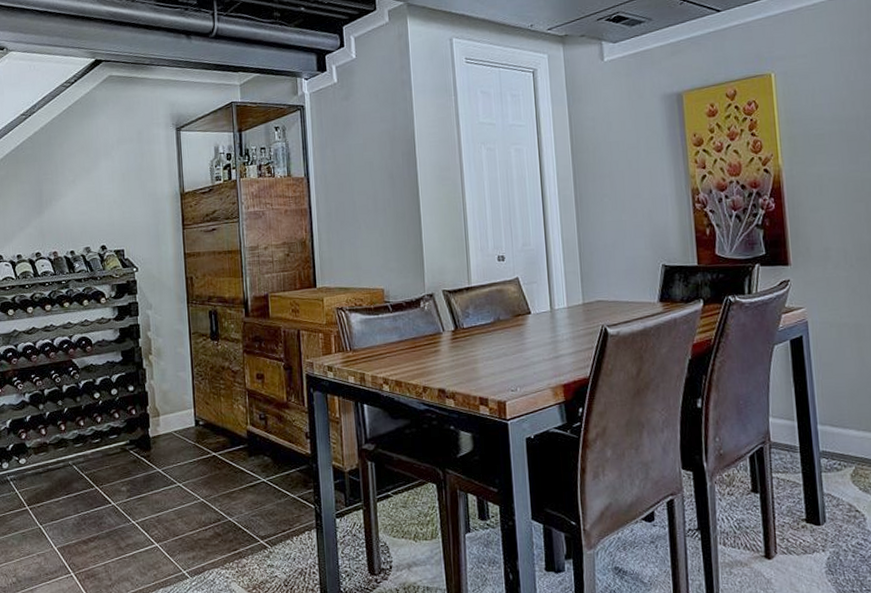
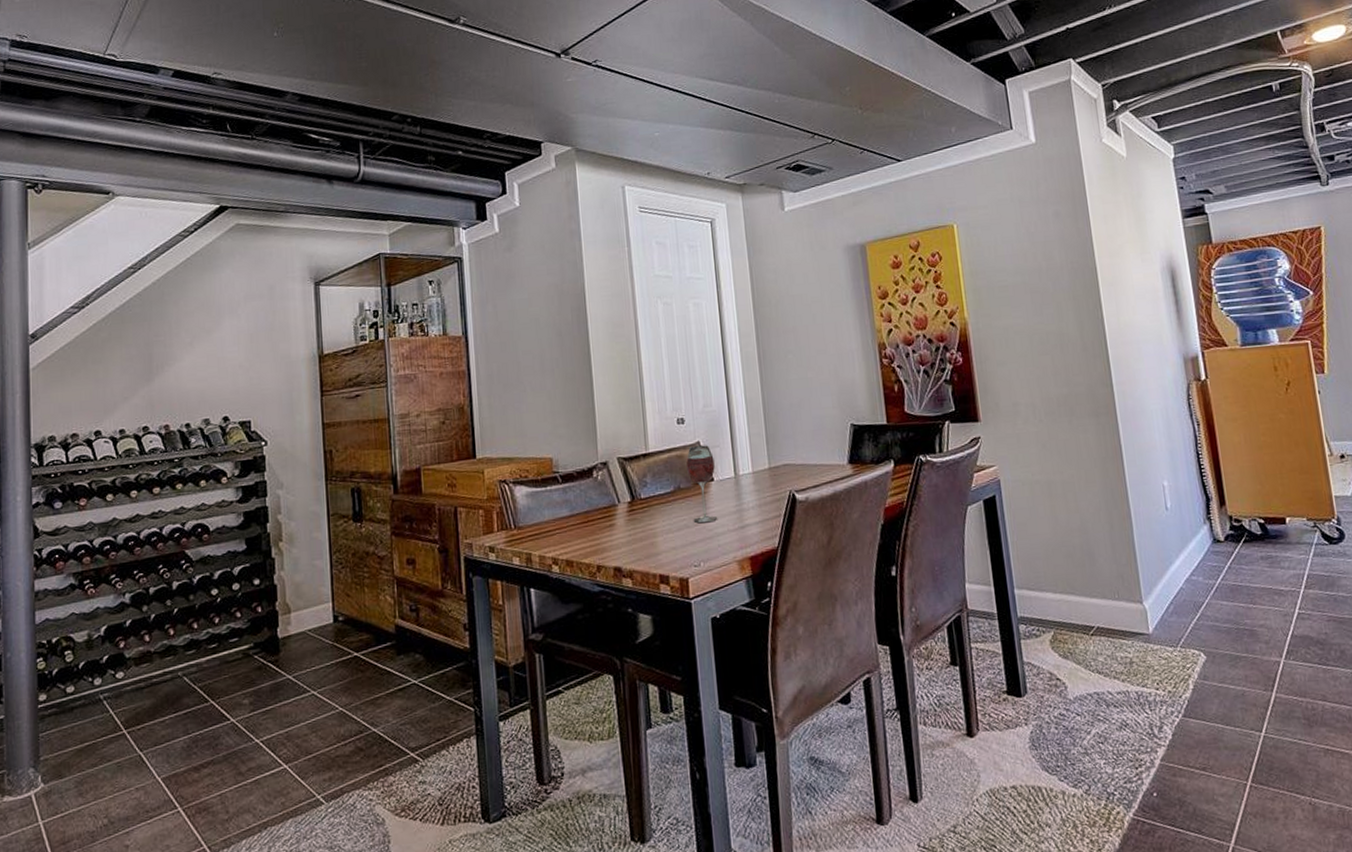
wineglass: none [505,281,533,352] -> present [686,445,717,523]

